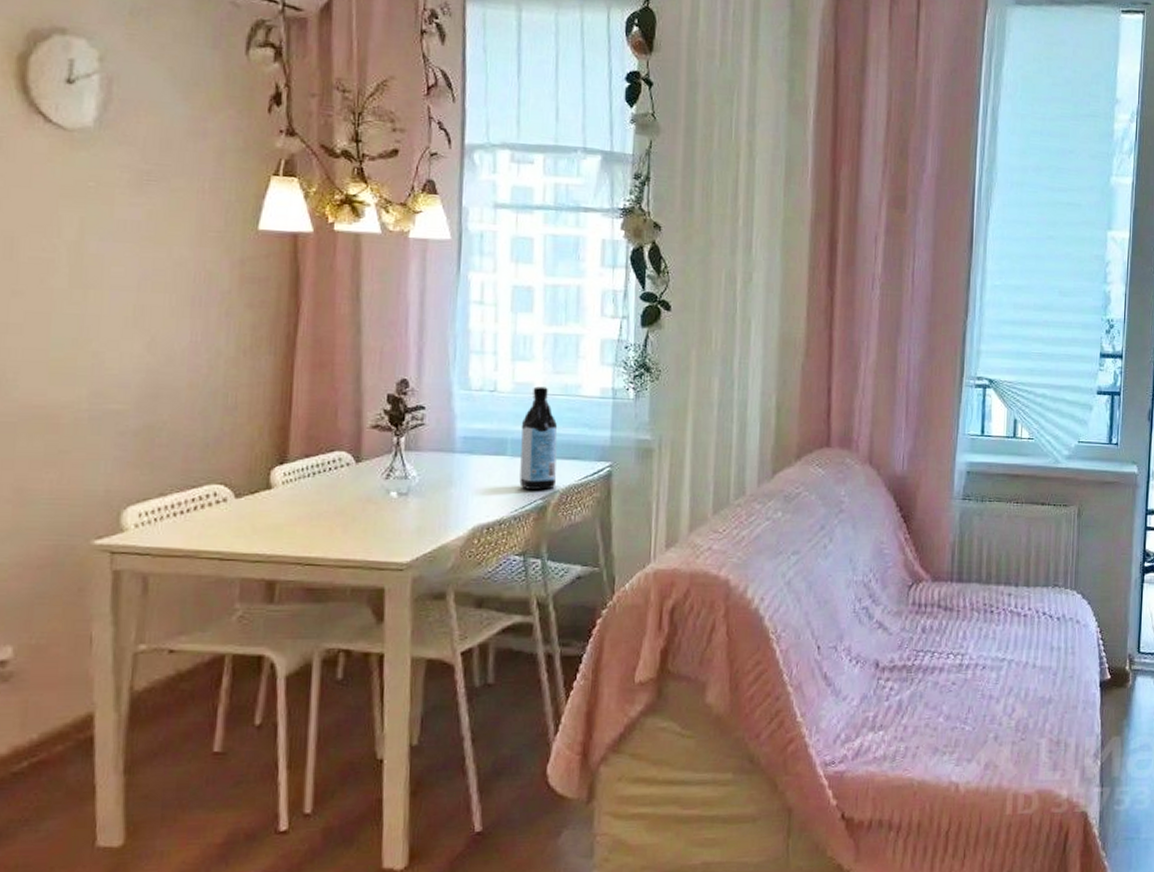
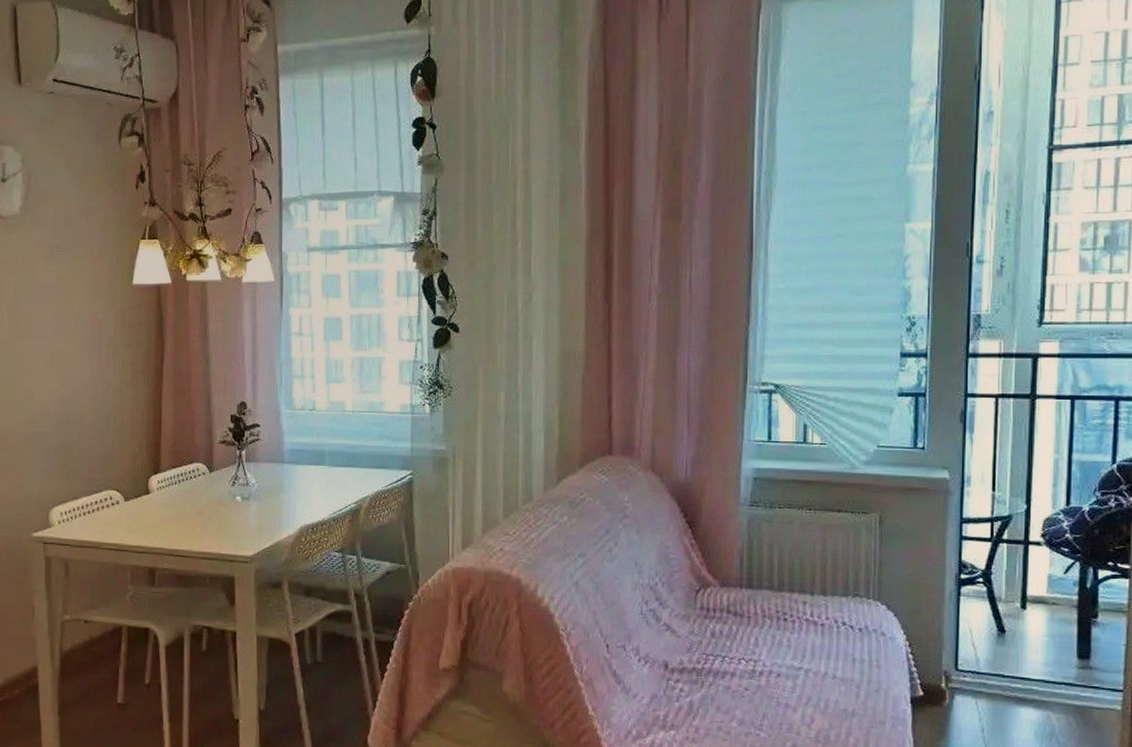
water bottle: present [519,386,558,491] -> none [336,405,367,496]

